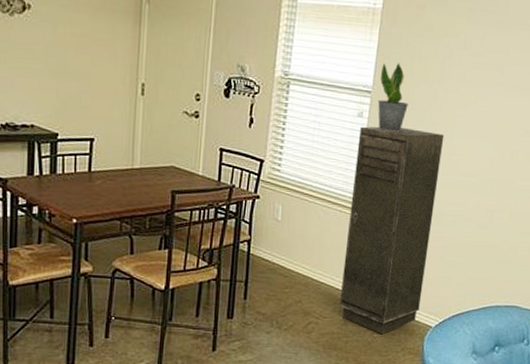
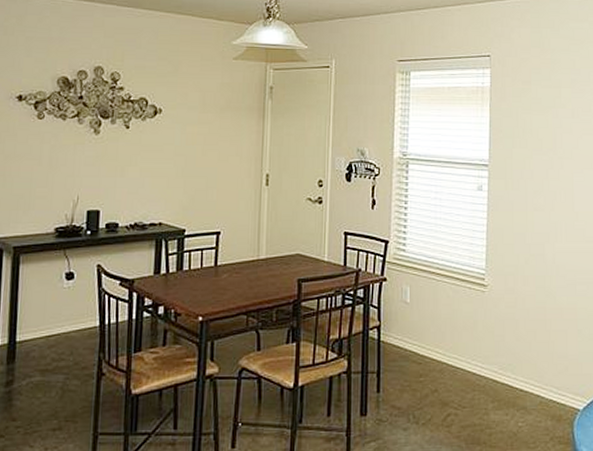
storage cabinet: present [339,126,445,335] -> none [478,198,566,423]
potted plant: present [377,62,408,132] -> none [495,134,526,202]

